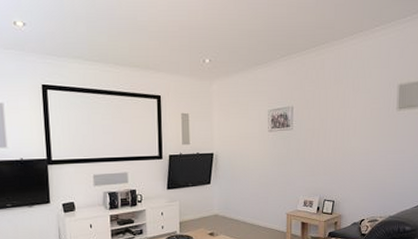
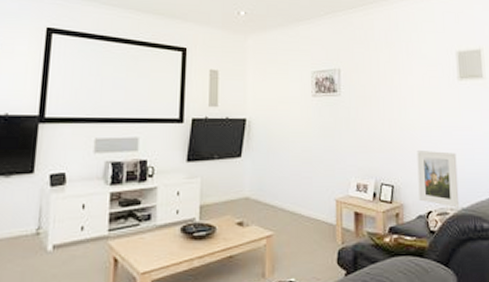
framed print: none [355,172,389,216] -> present [416,151,460,208]

